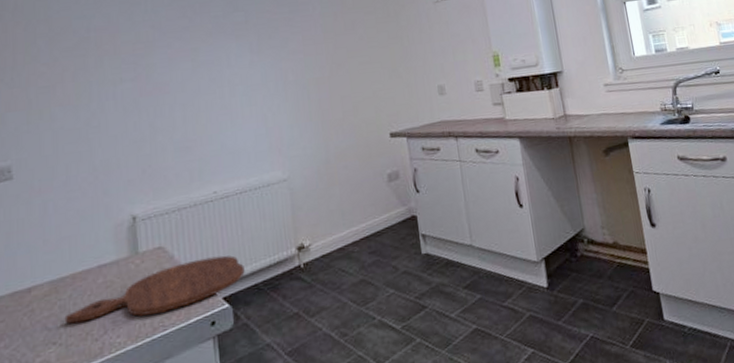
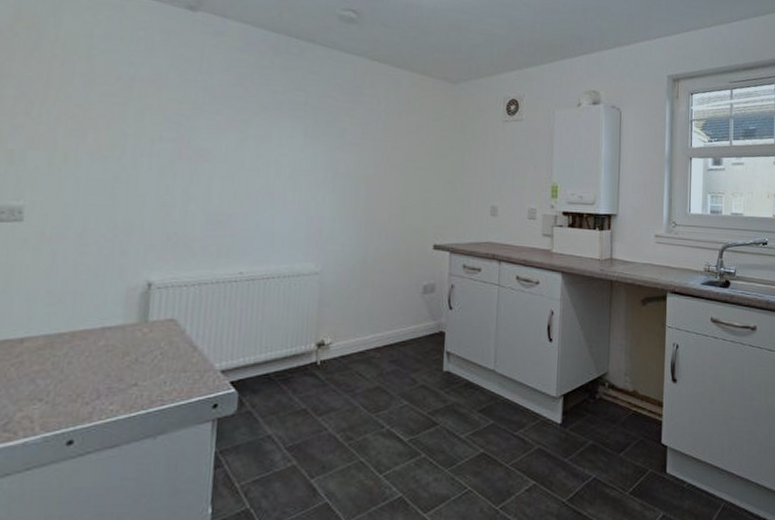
cutting board: present [64,255,245,324] -> none [55,338,259,386]

